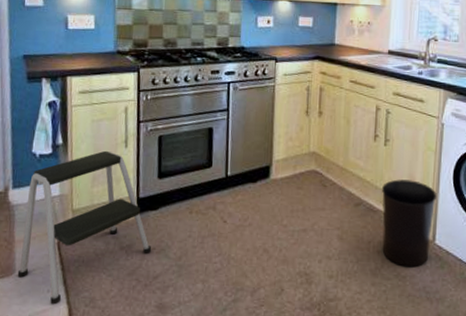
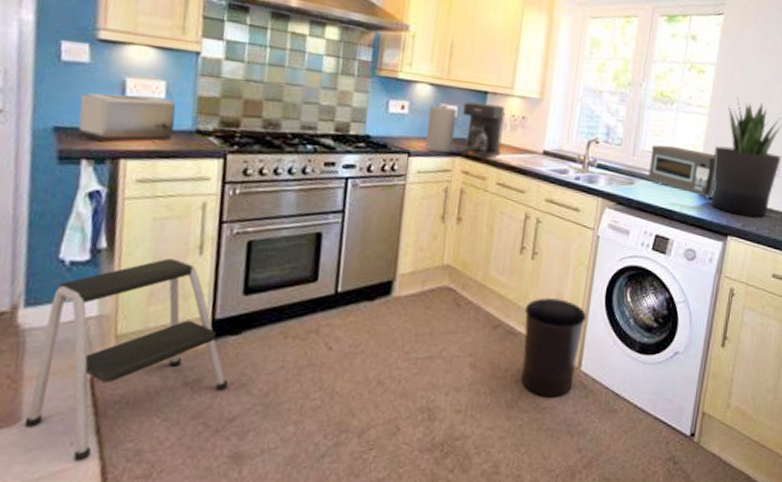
toaster: none [38,27,103,64] -> present [78,92,176,142]
paper towel holder: none [288,17,313,58] -> present [425,104,456,153]
coffee maker: none [312,13,353,61] -> present [454,102,505,160]

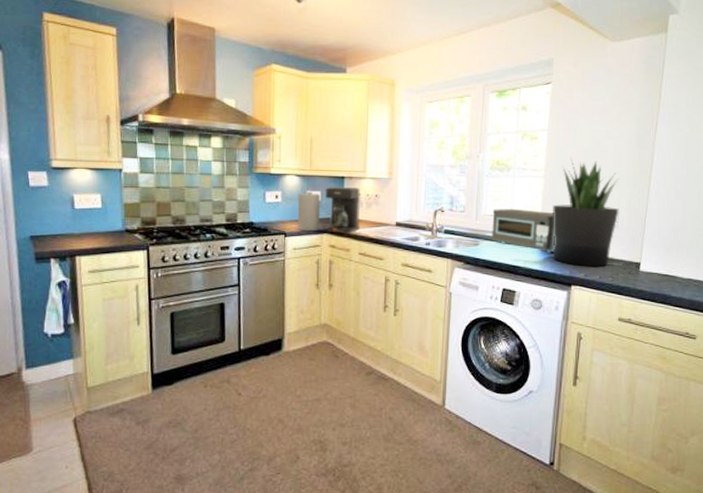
step stool: present [24,258,229,461] -> none [35,328,168,480]
toaster: present [78,92,176,142] -> none [45,206,110,244]
waste bin: present [521,298,586,398] -> none [391,348,446,432]

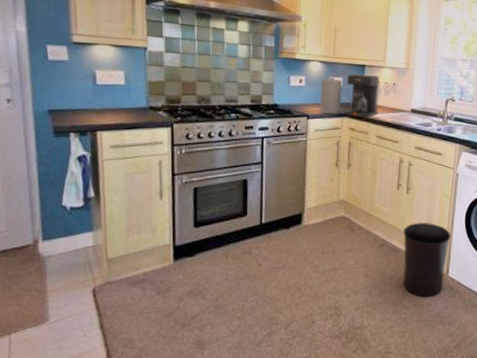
waste bin: none [391,348,446,432] -> present [403,222,451,297]

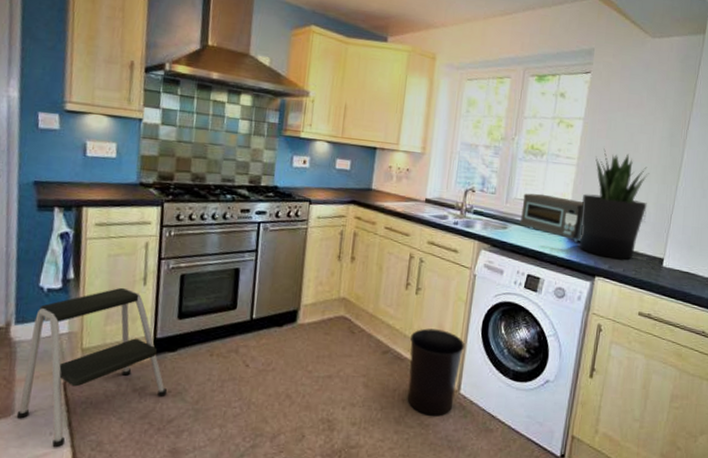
step stool: none [51,202,189,348] -> present [16,287,168,448]
paper towel holder: present [320,77,342,115] -> none [324,159,350,201]
coffee maker: present [342,74,380,118] -> none [348,156,392,207]

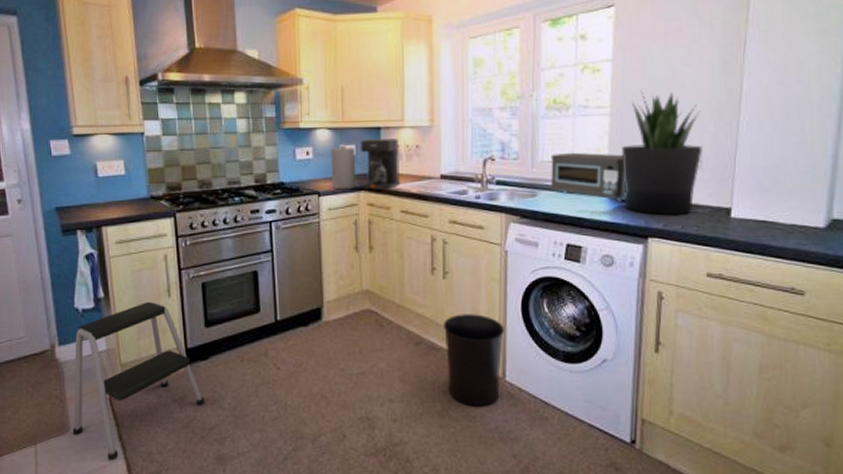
paper towel holder: none [324,159,350,201] -> present [330,145,356,190]
coffee maker: none [348,156,392,207] -> present [358,139,401,190]

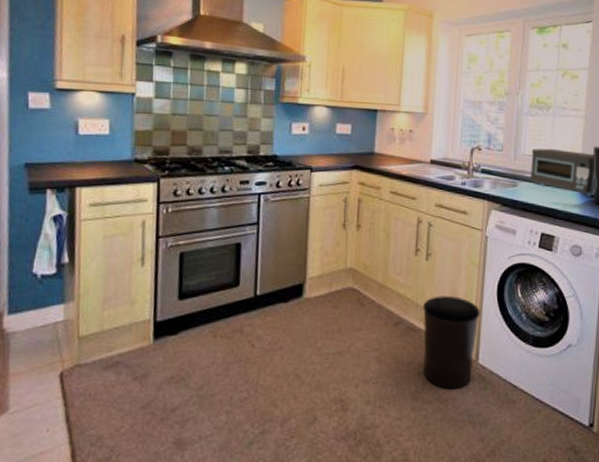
step stool: present [72,301,205,461] -> none [11,269,170,446]
paper towel holder: present [330,145,356,190] -> none [325,124,351,167]
coffee maker: present [358,139,401,190] -> none [350,120,394,171]

